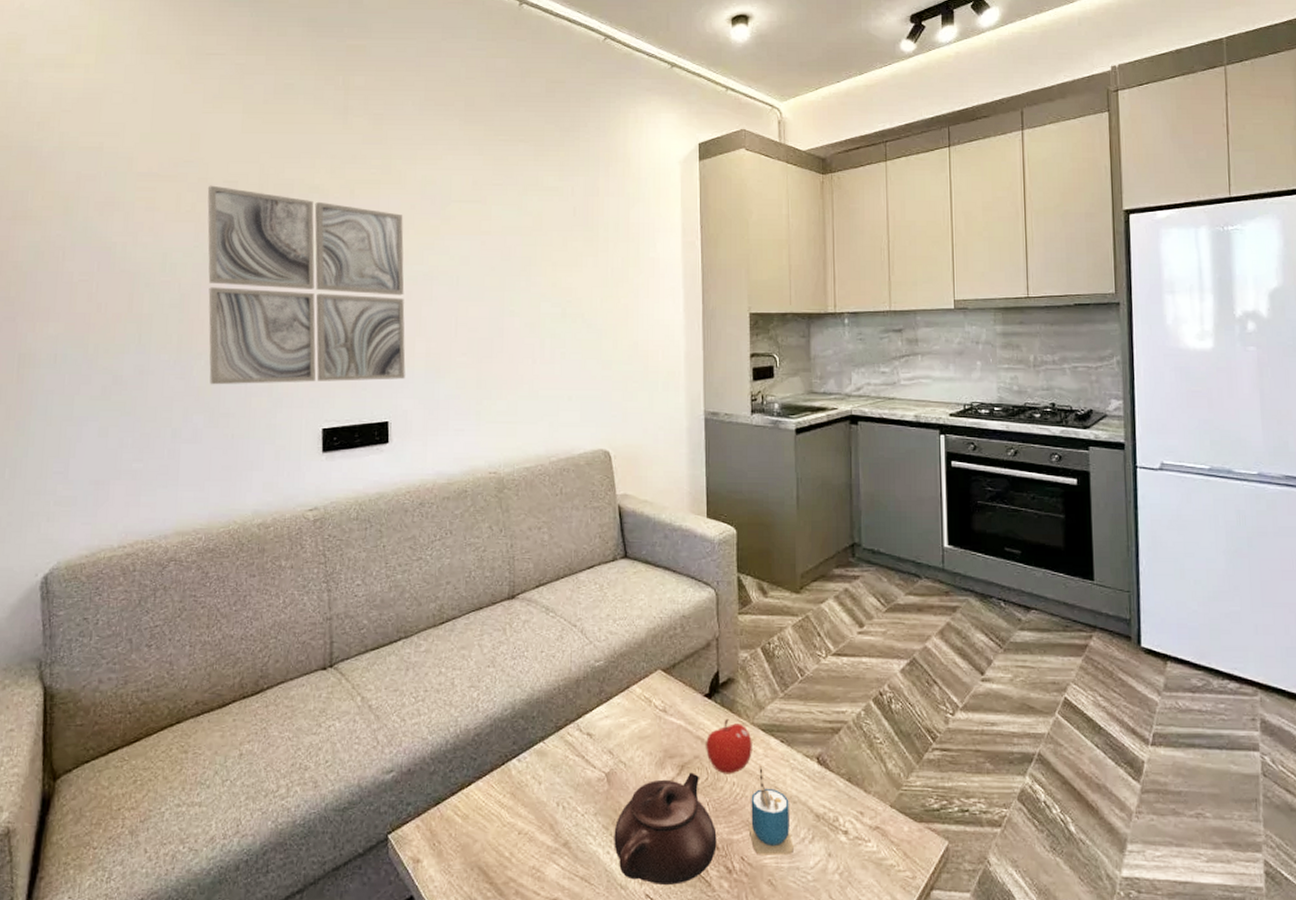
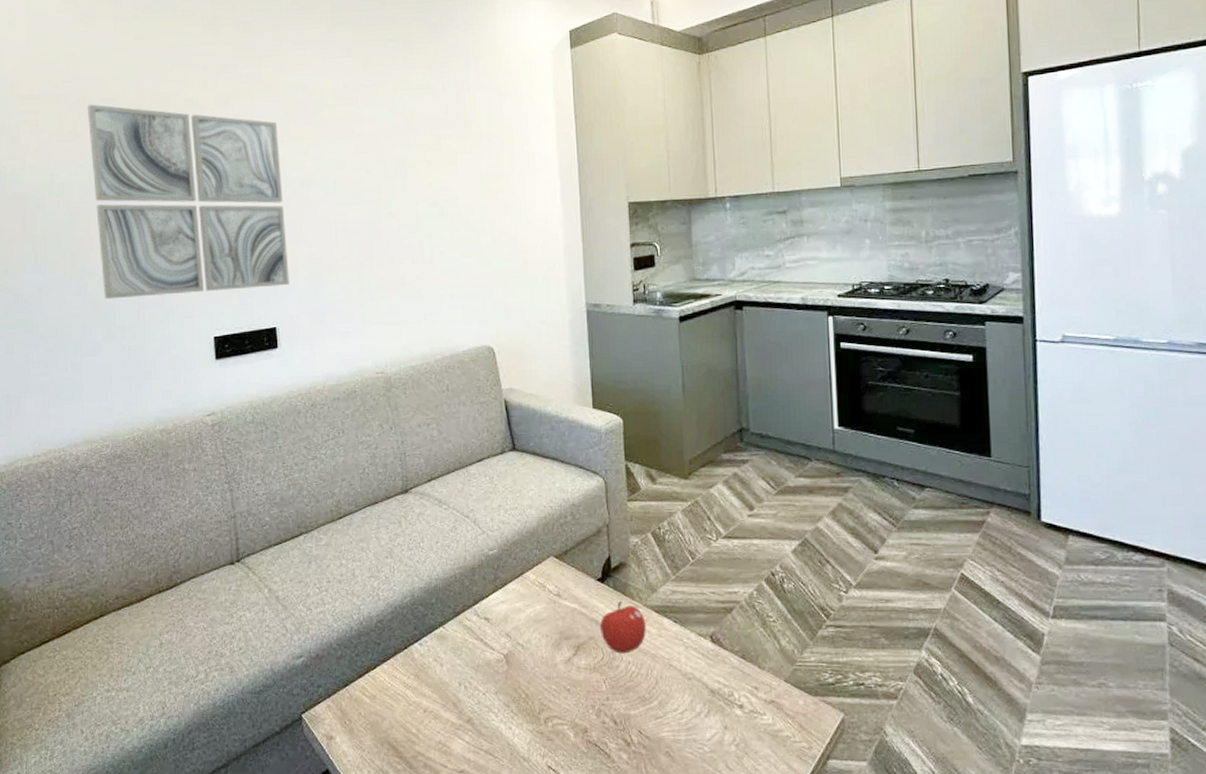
teapot: present [614,772,717,885] -> none [515,653,615,757]
cup: present [750,765,794,856] -> none [646,644,690,729]

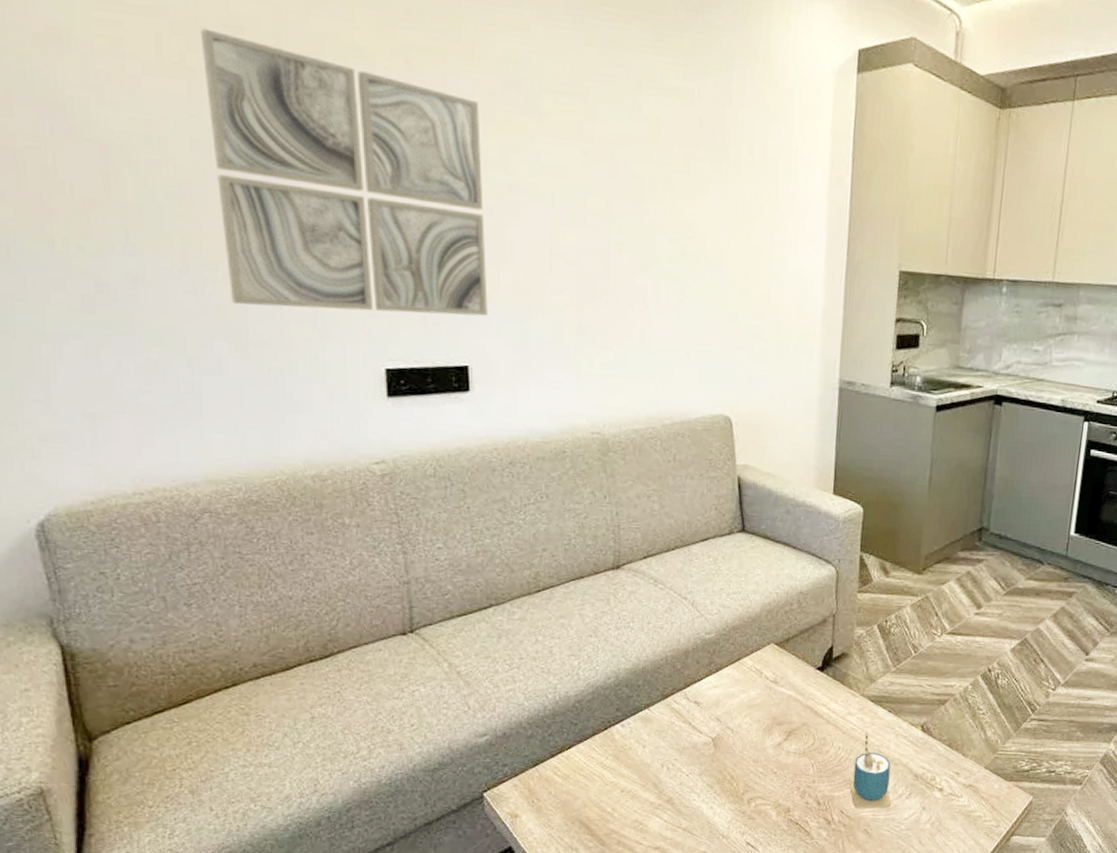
fruit: present [600,600,646,654] -> none [814,689,861,740]
cup: none [646,644,690,729] -> present [850,732,891,809]

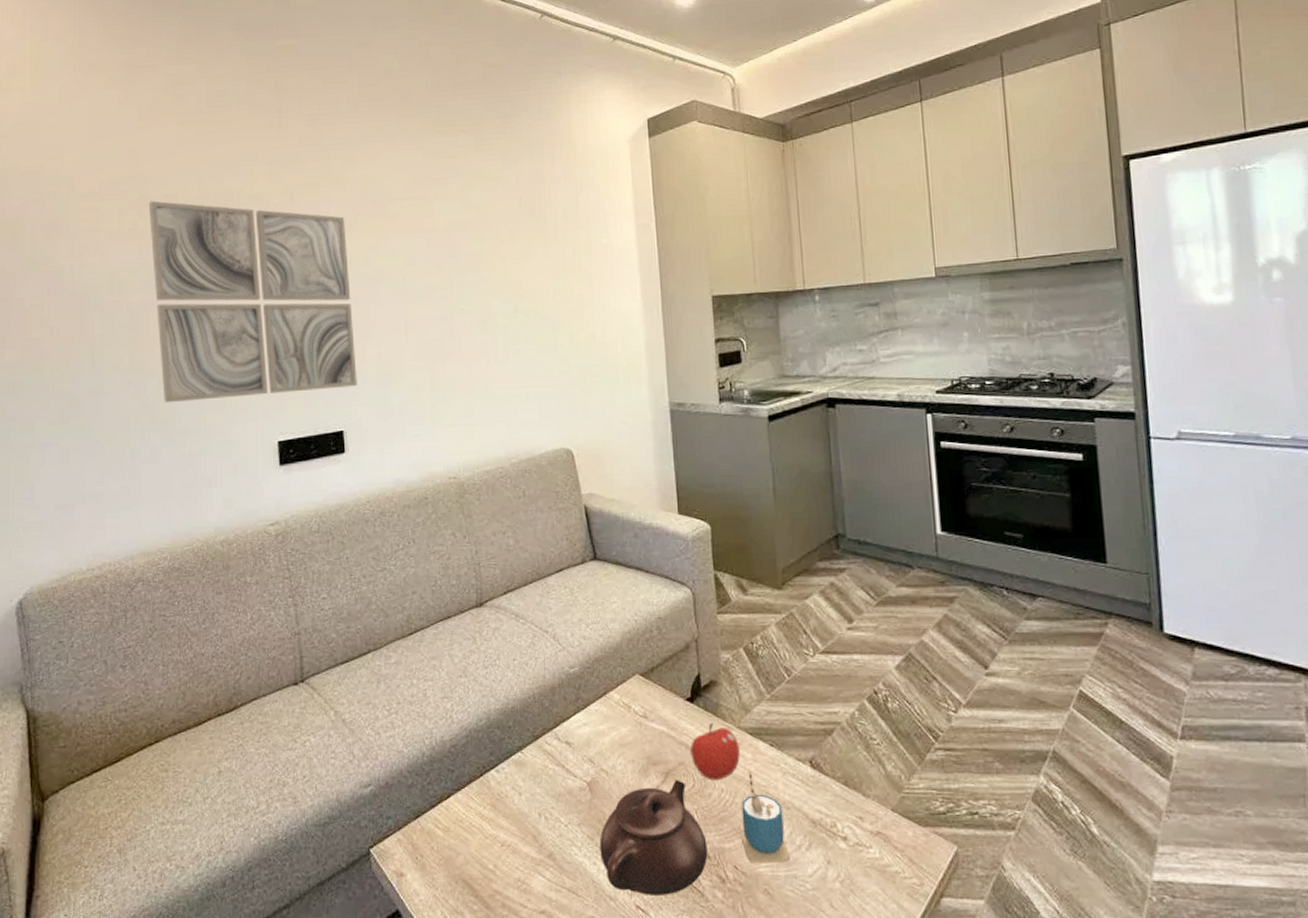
teapot: none [717,738,819,834] -> present [599,780,708,895]
fruit: none [814,689,861,740] -> present [690,722,740,781]

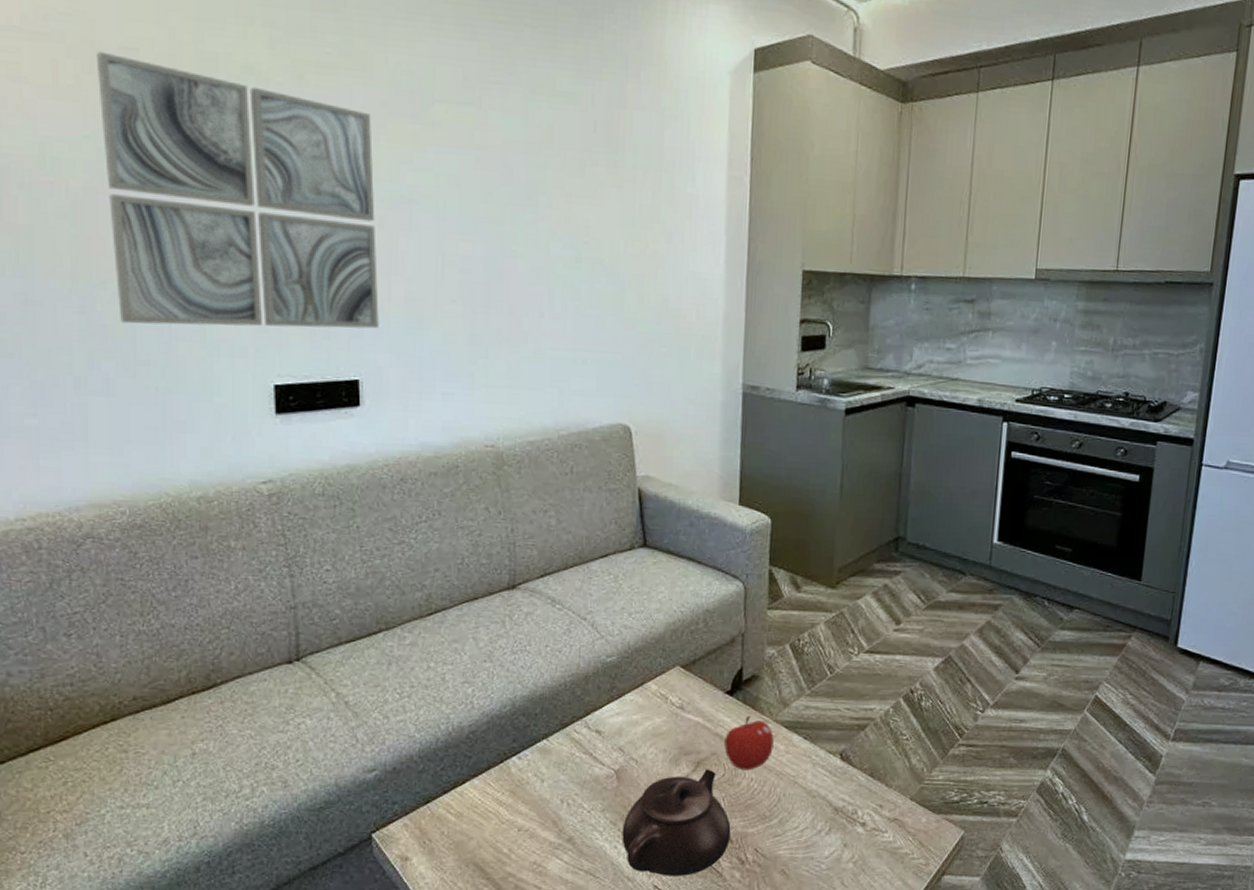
cup: present [741,770,790,864] -> none [765,761,810,847]

